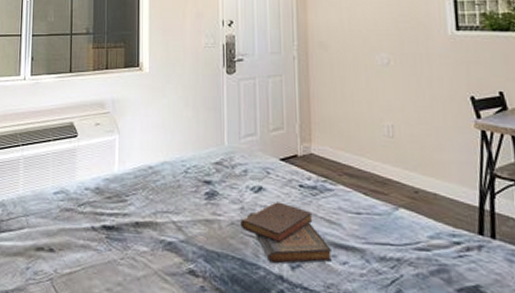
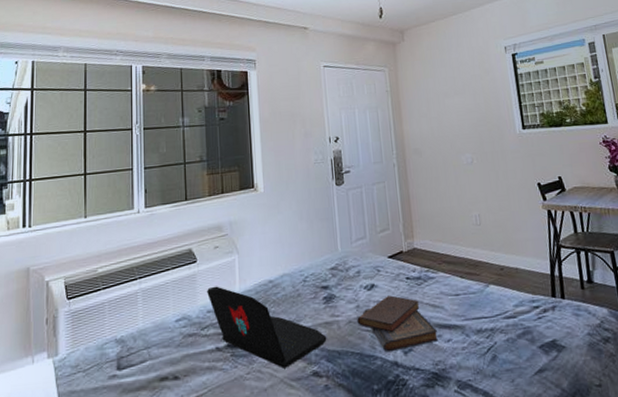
laptop: none [86,164,206,261] -> present [207,286,327,369]

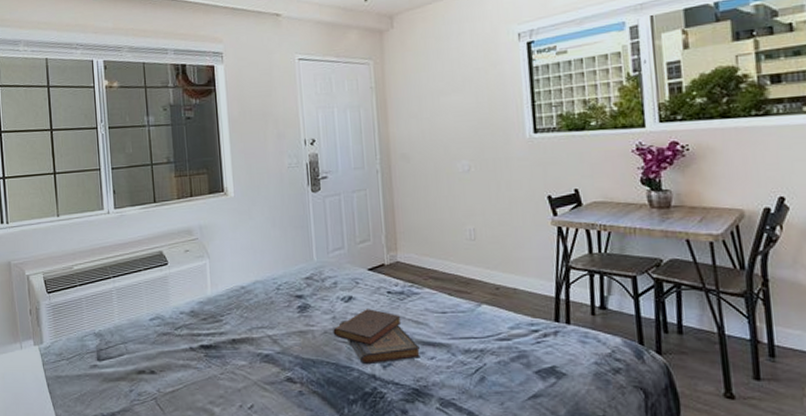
laptop: present [207,286,327,369] -> none [179,289,301,372]

